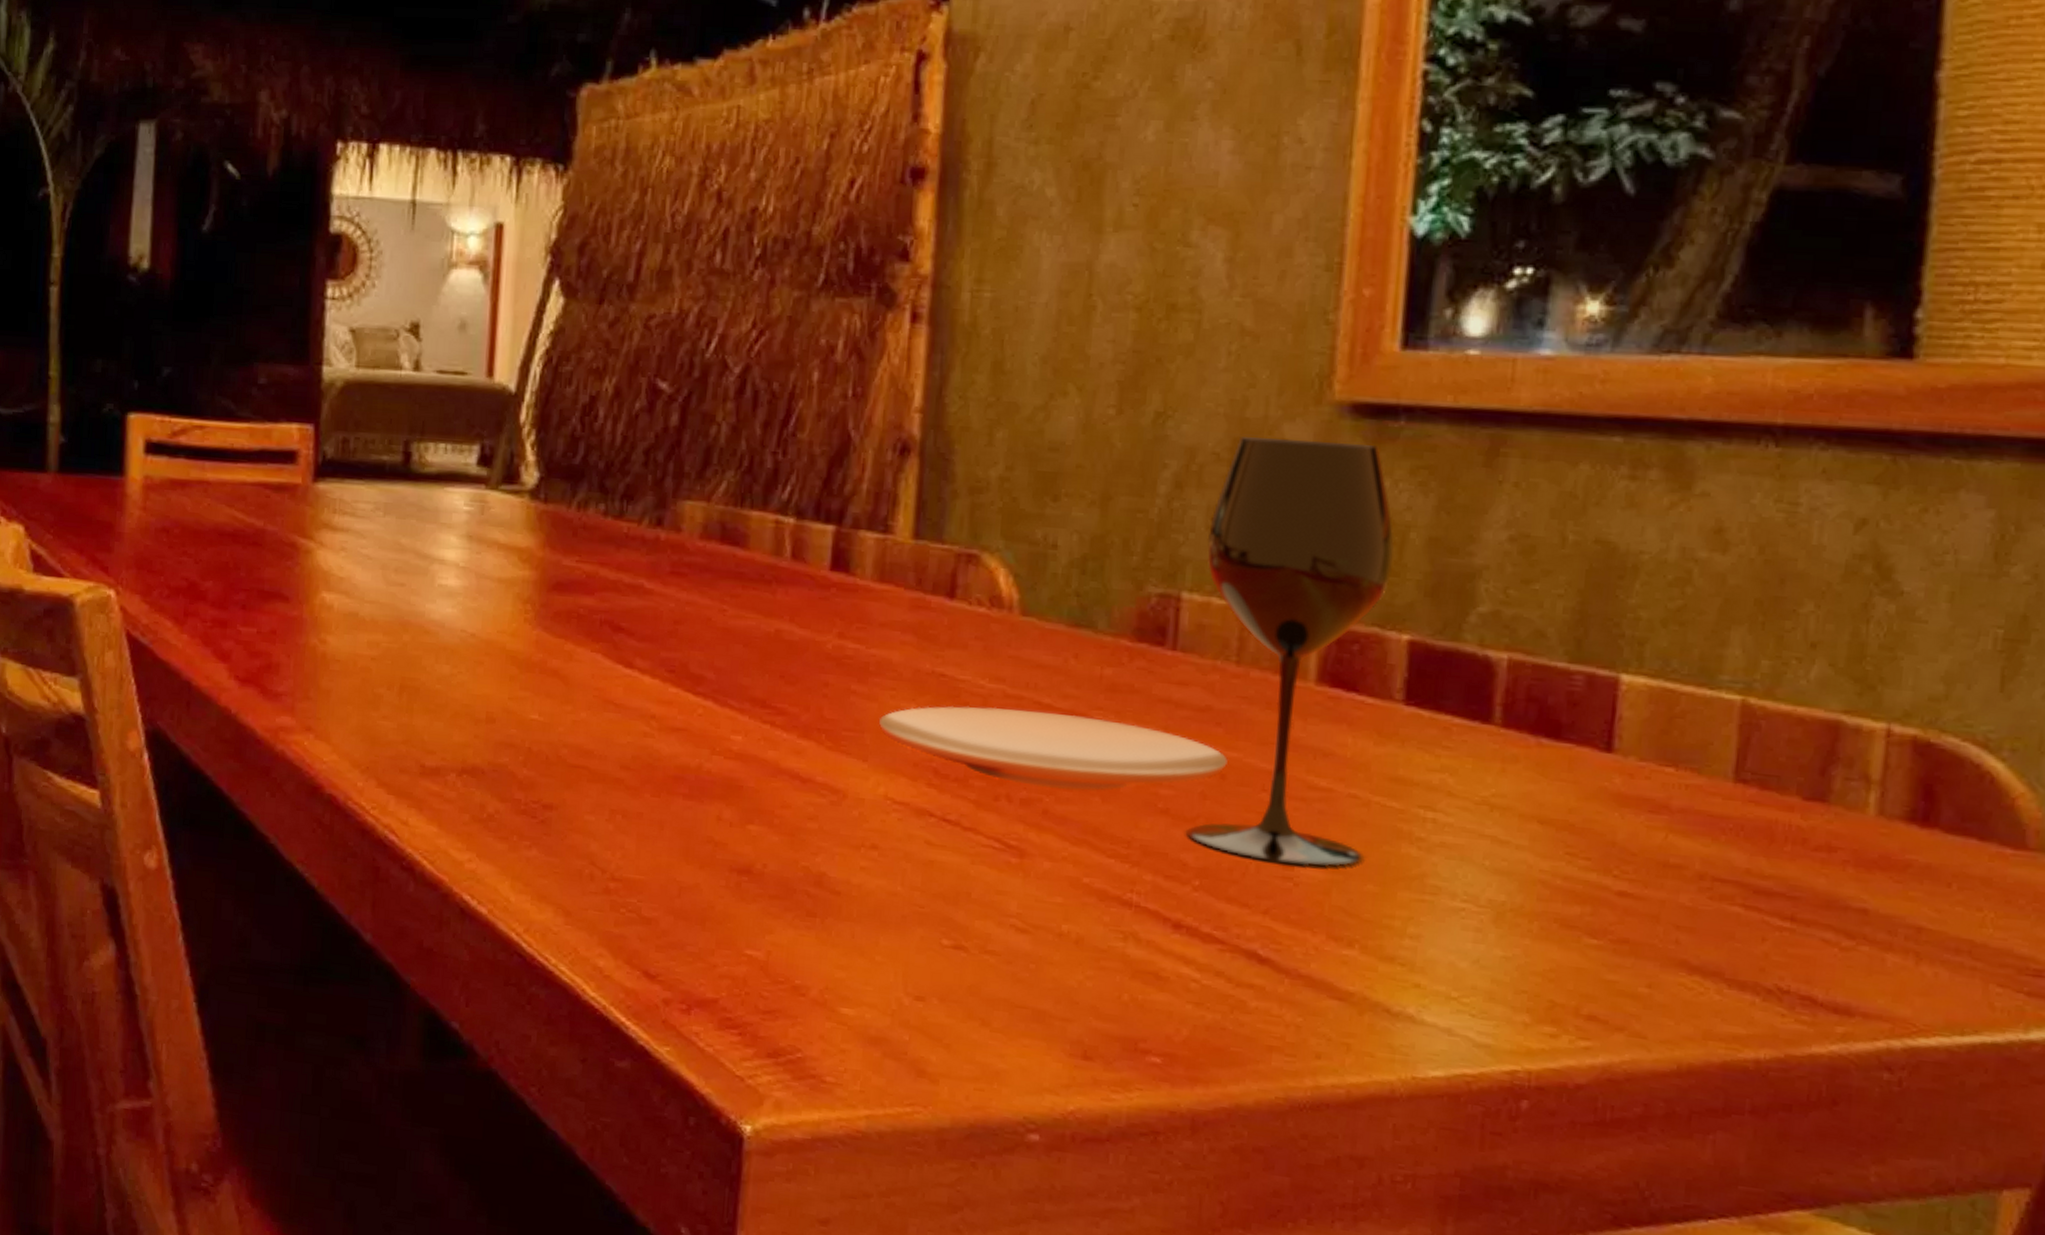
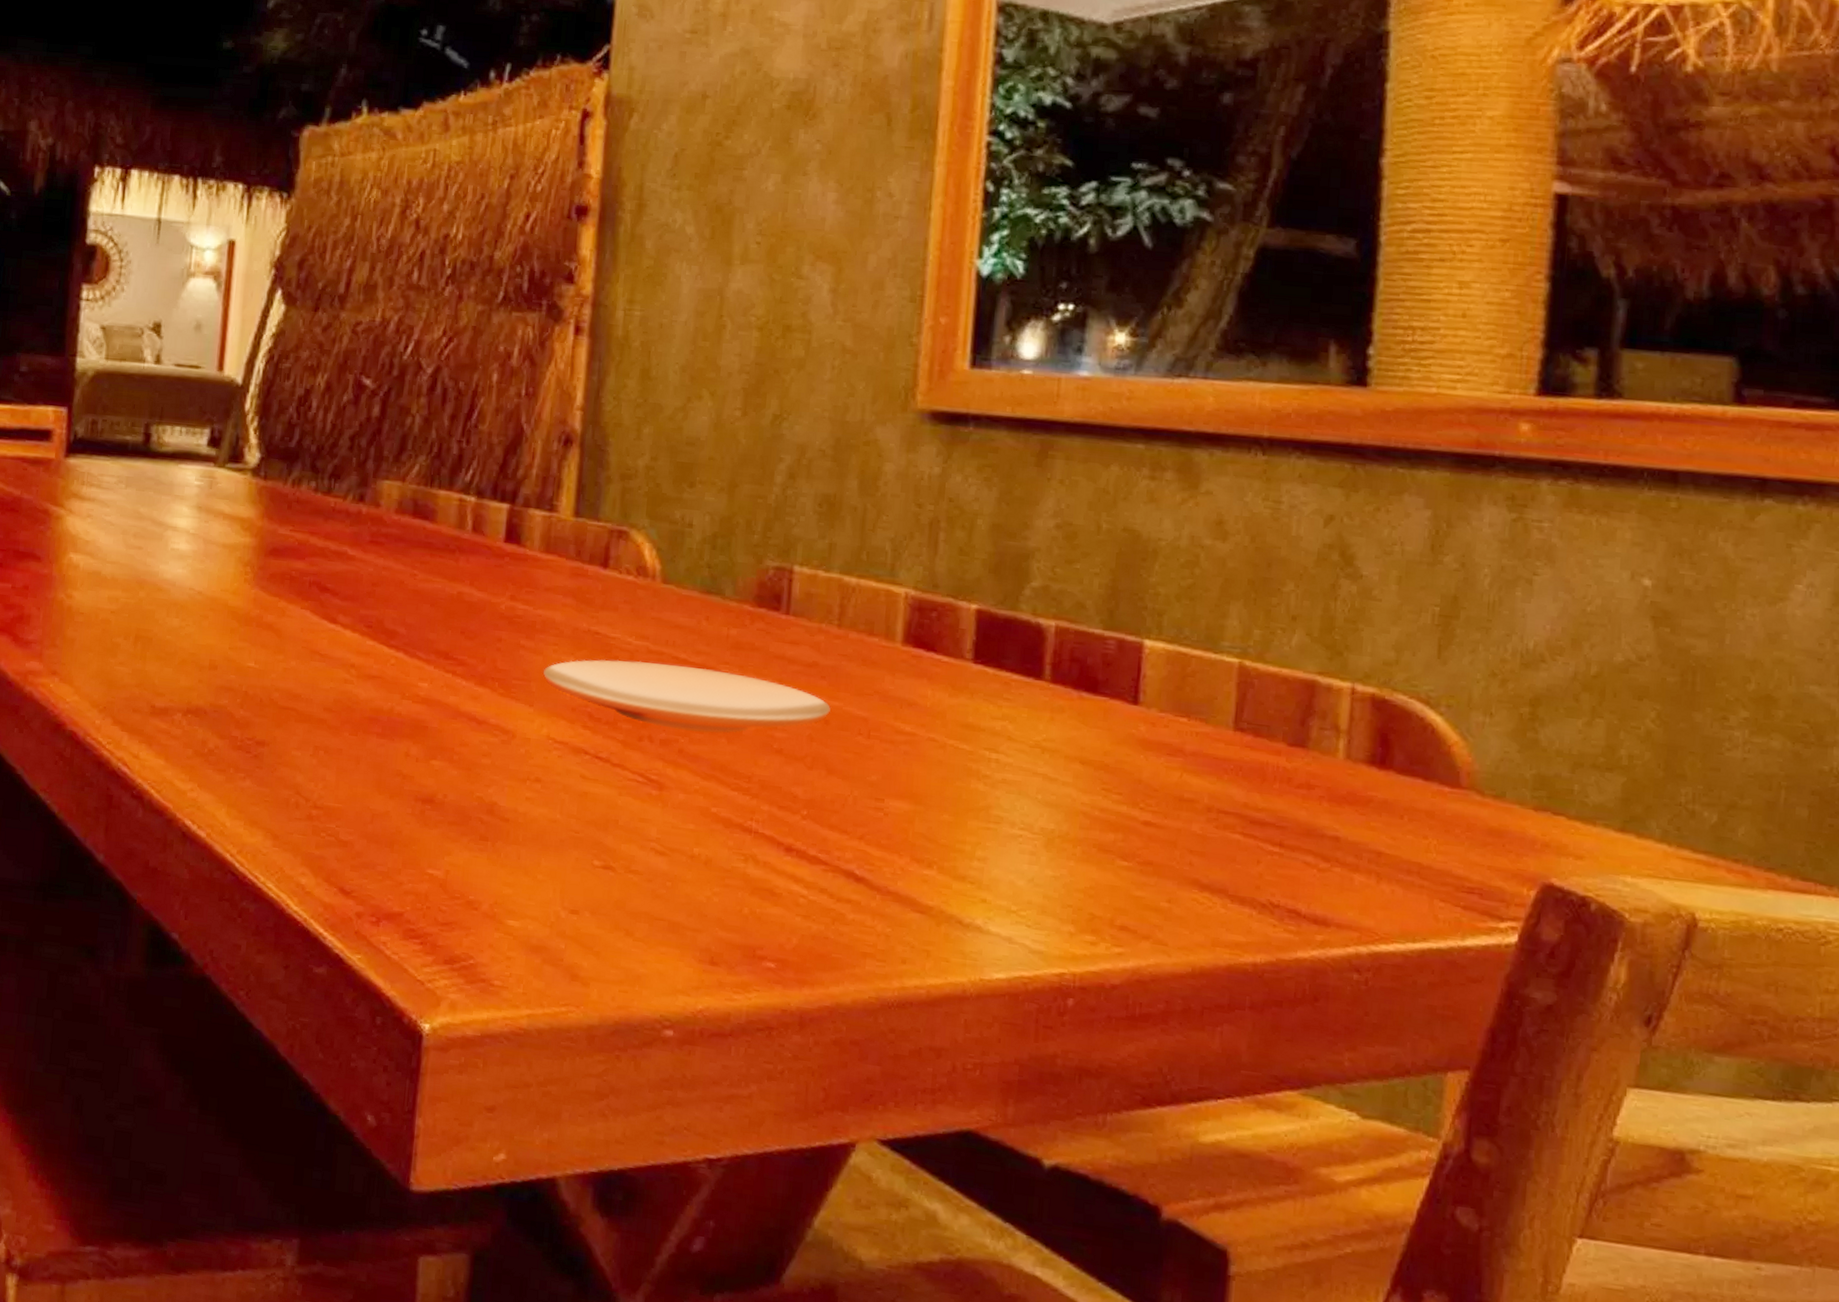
wineglass: present [1187,437,1395,866] -> none [797,437,965,799]

